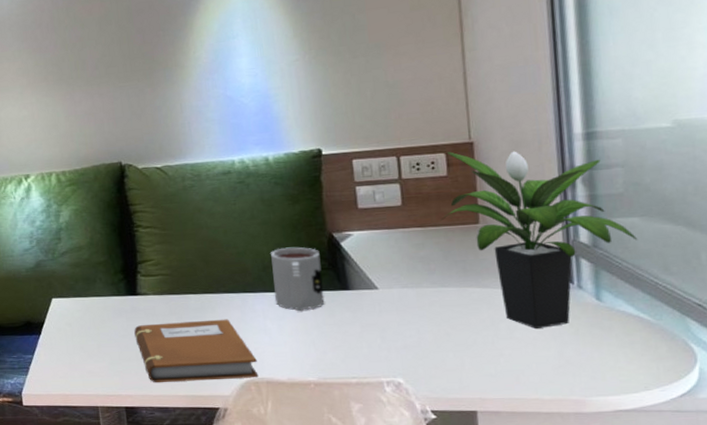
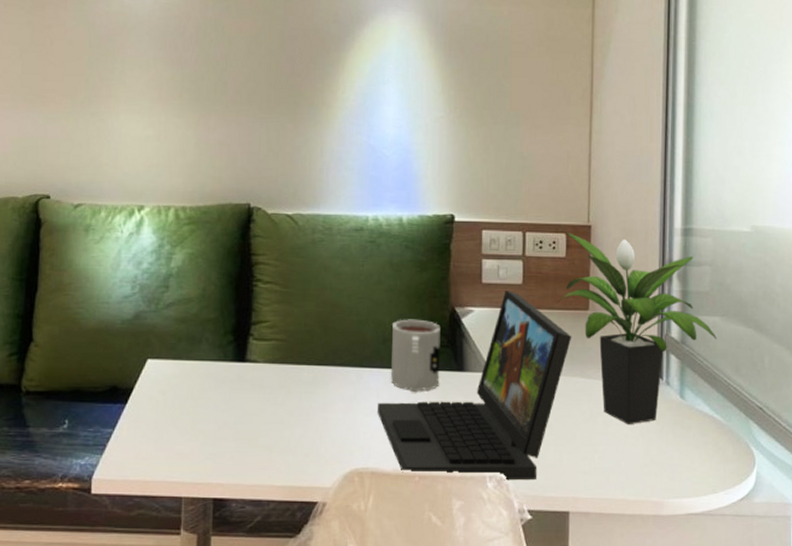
notebook: present [134,319,259,383] -> none [236,396,364,470]
laptop: none [264,213,463,385] -> present [377,290,572,481]

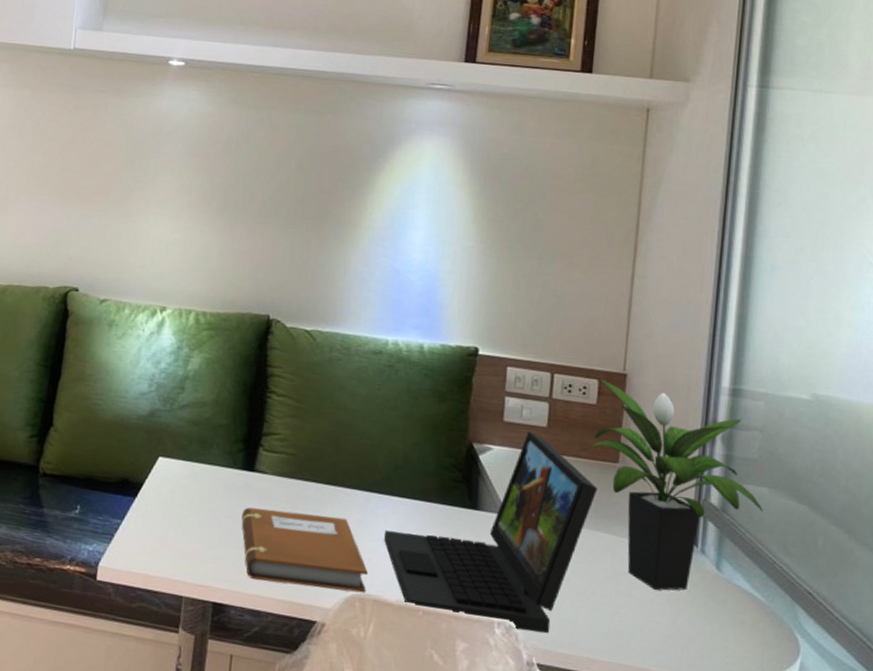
notebook: none [236,396,364,470] -> present [241,507,368,593]
mug: present [391,319,441,393] -> none [400,448,456,526]

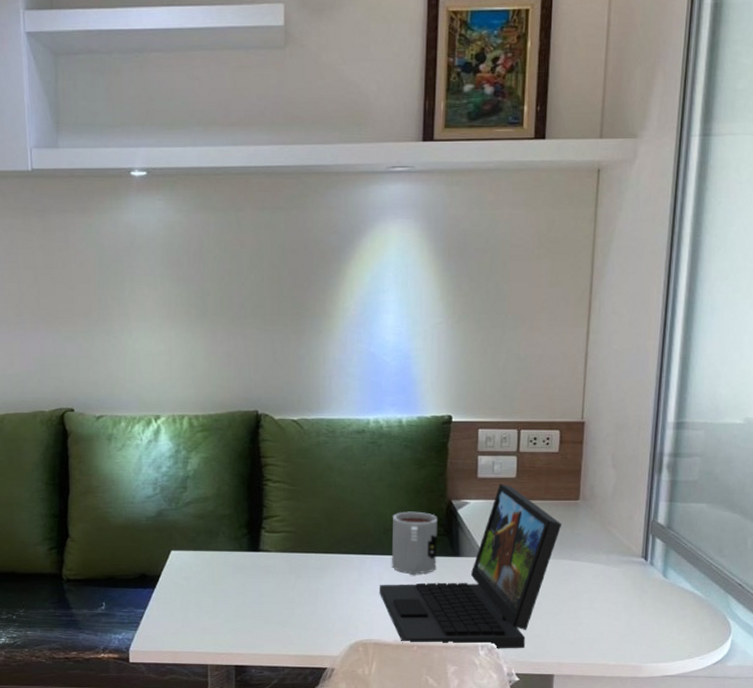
notebook: present [241,507,368,593] -> none [252,580,368,642]
mug: none [400,448,456,526] -> present [392,511,438,576]
potted plant: present [583,379,763,591] -> none [548,429,702,600]

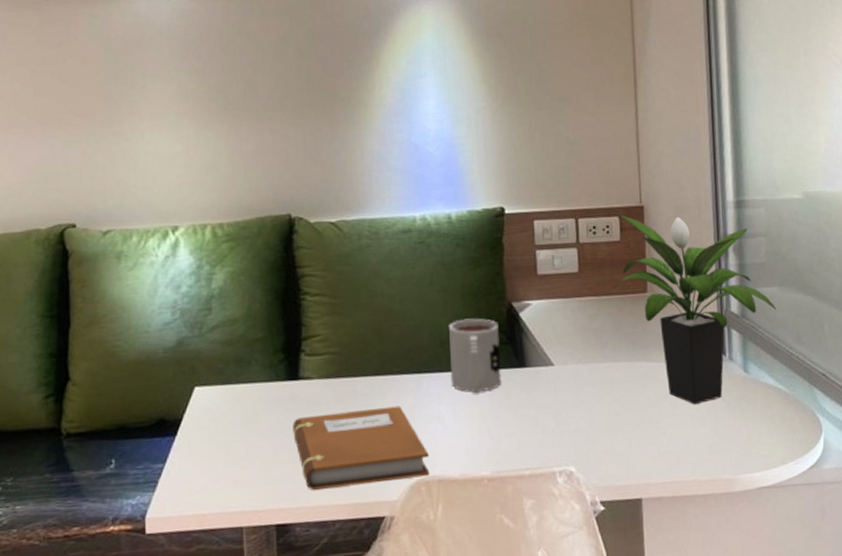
notebook: none [252,580,368,642] -> present [293,405,430,491]
laptop: present [379,484,562,649] -> none [439,280,633,477]
potted plant: none [548,429,702,600] -> present [614,215,776,404]

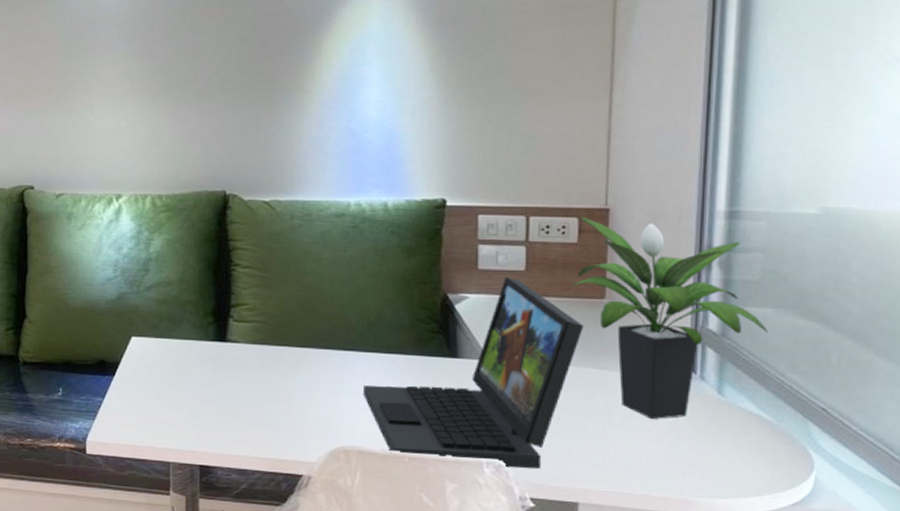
notebook: present [293,405,430,491] -> none [219,375,350,446]
laptop: none [439,280,633,477] -> present [362,277,585,470]
mug: present [449,318,502,394] -> none [378,304,431,377]

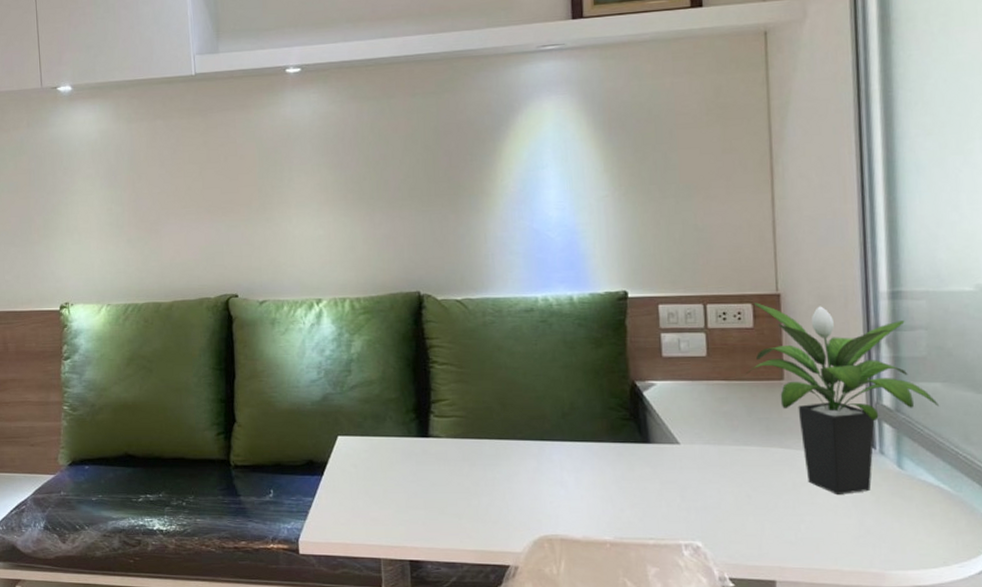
laptop: present [362,277,585,470] -> none [561,363,767,550]

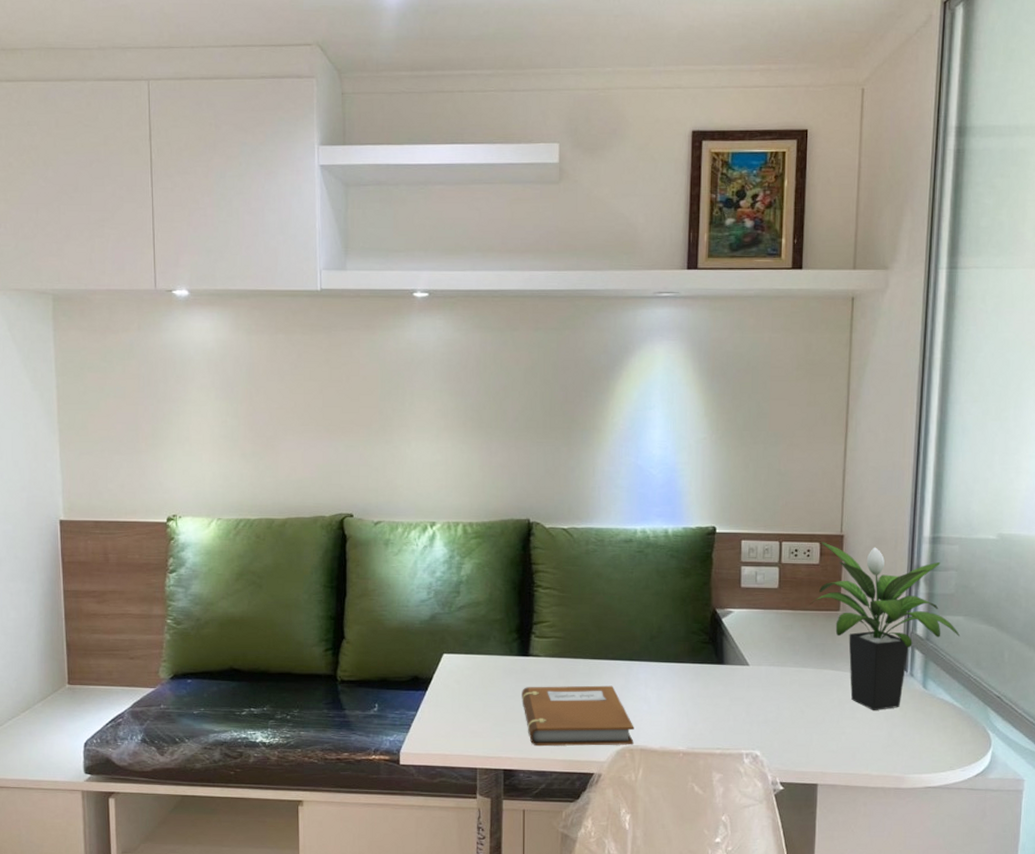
notebook: none [424,468,553,536] -> present [522,685,634,747]

